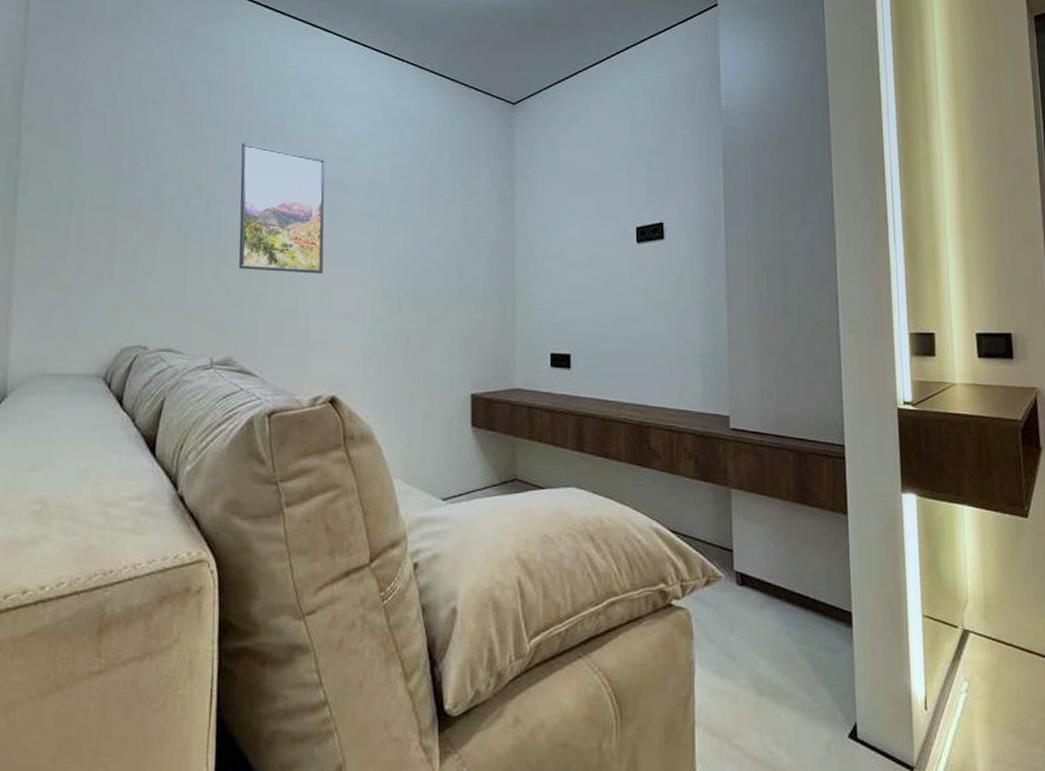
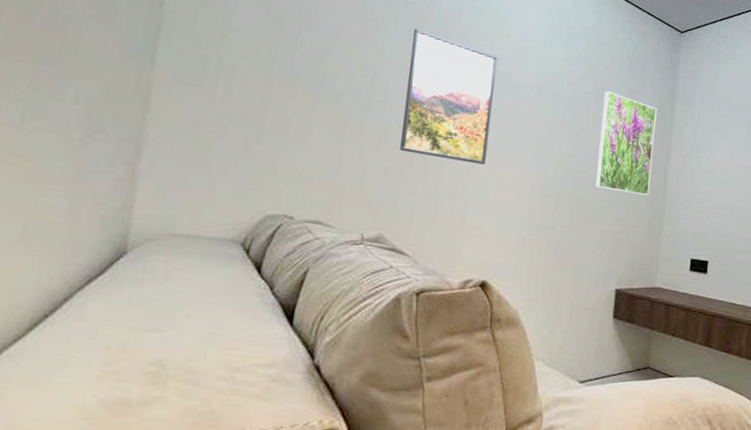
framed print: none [437,179,497,288] -> present [595,91,657,196]

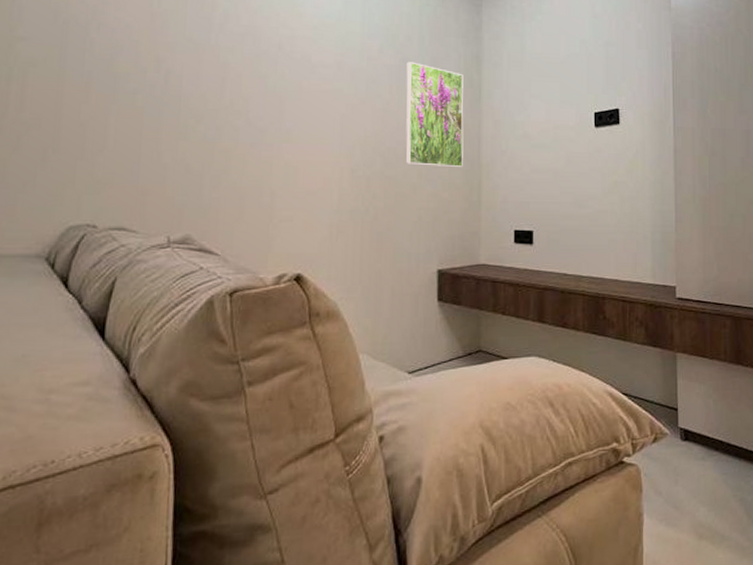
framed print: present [400,28,498,165] -> none [199,17,293,152]

